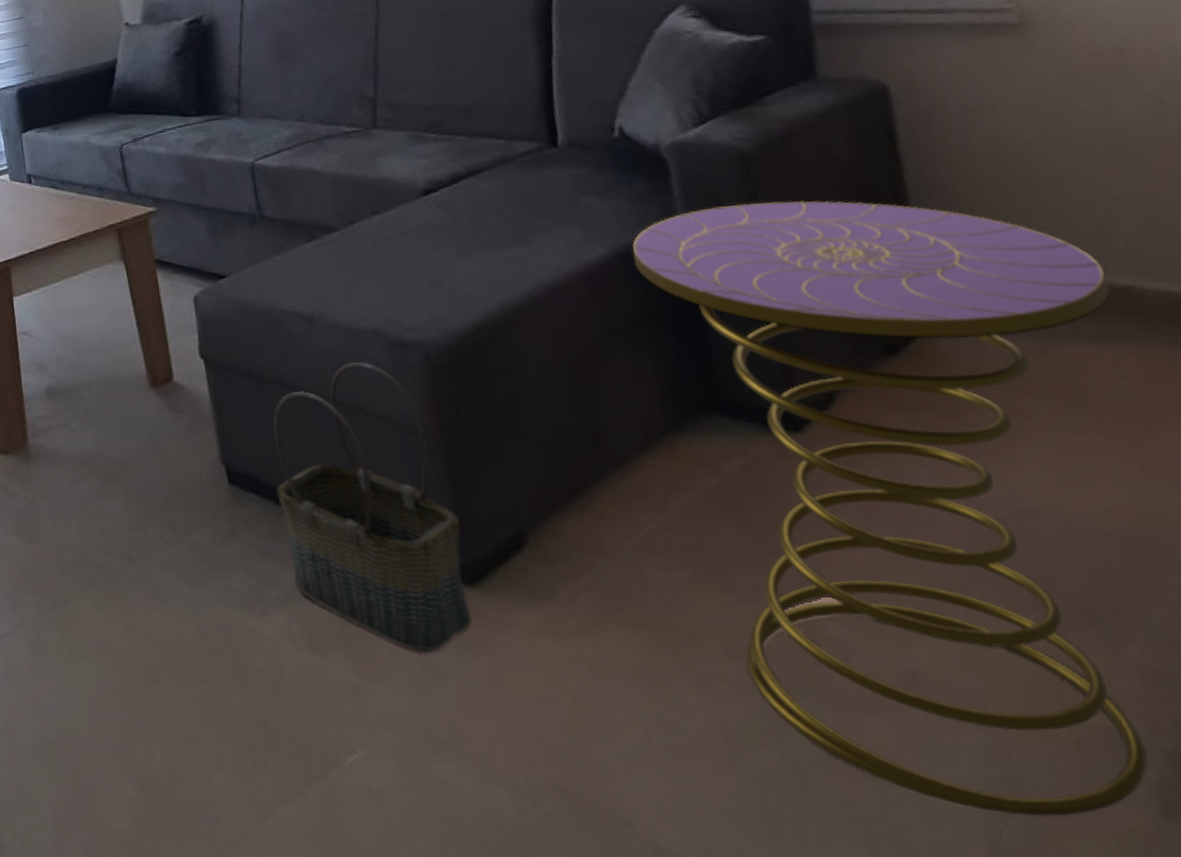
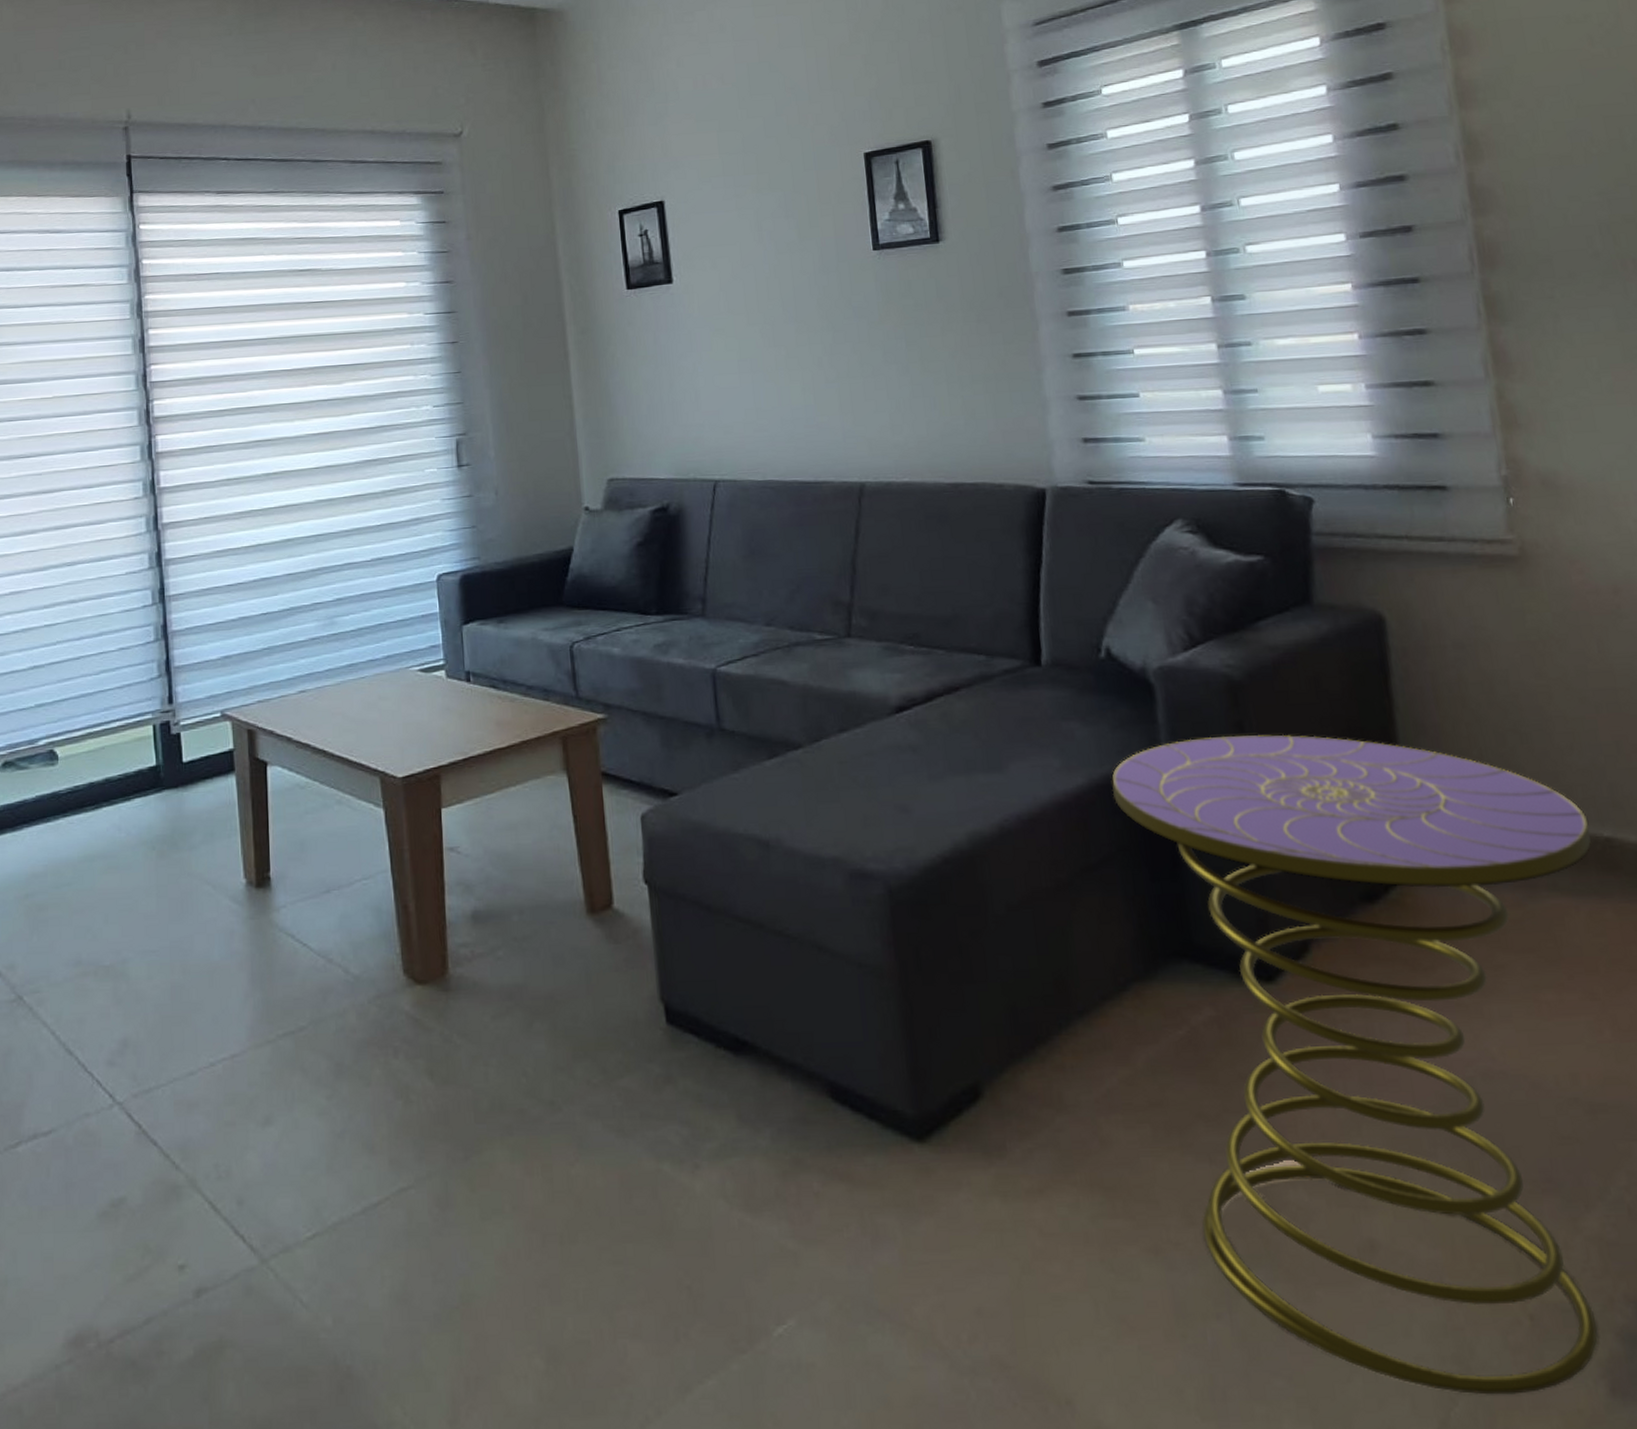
basket: present [273,362,472,654] -> none [717,893,918,1215]

